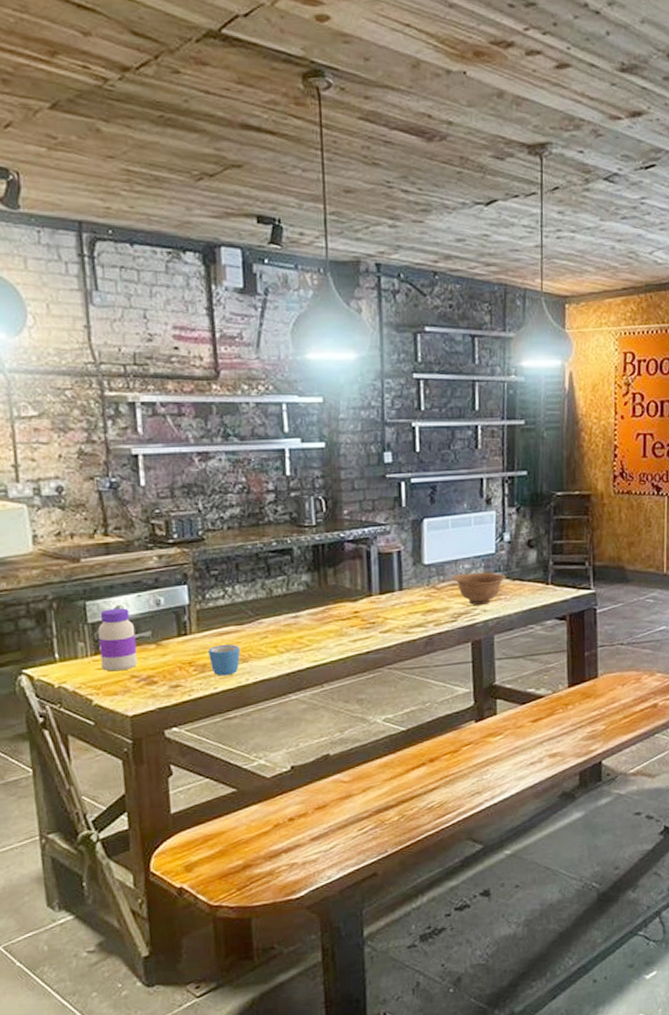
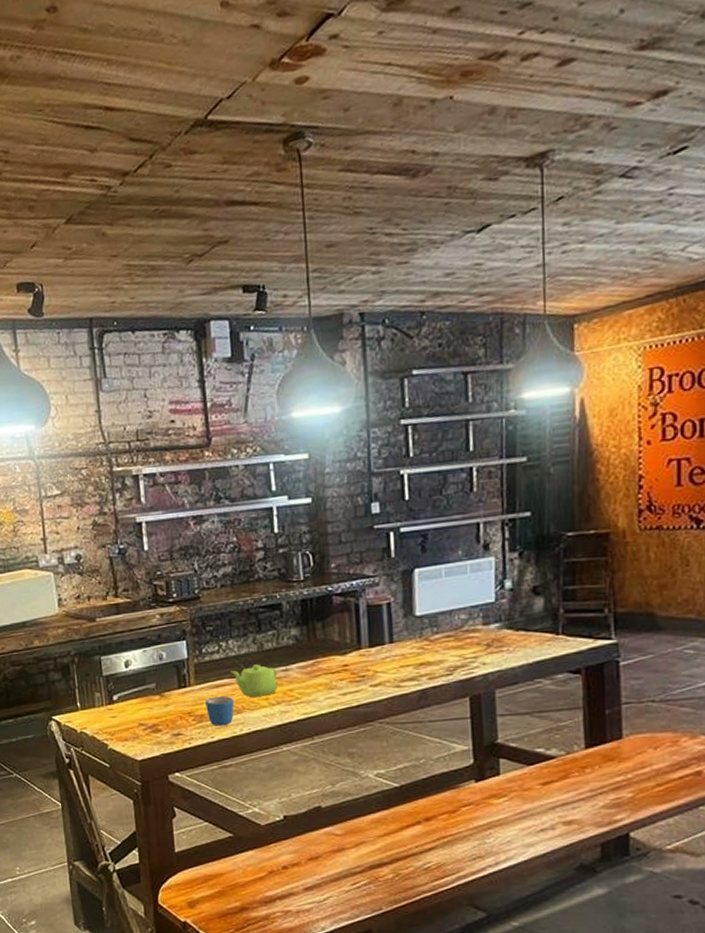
jar: present [98,608,138,672] -> none [111,662,145,720]
teapot: none [237,610,288,645] -> present [231,664,279,697]
bowl: present [452,572,506,605] -> none [446,622,508,658]

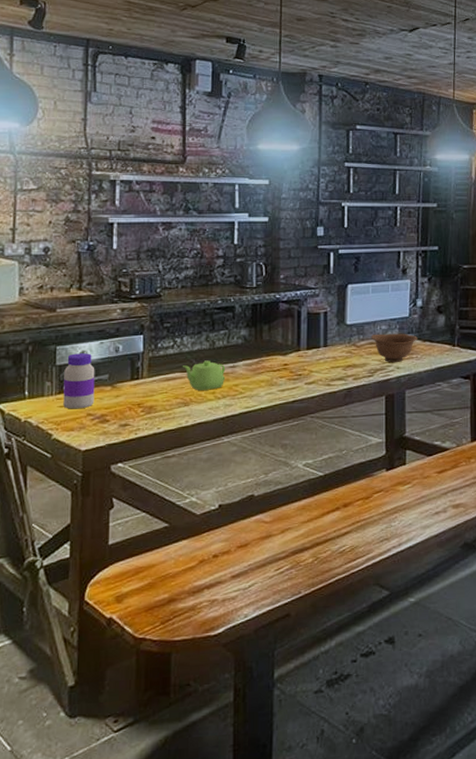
jar: none [111,662,145,720] -> present [63,353,95,409]
mug: present [205,696,235,726] -> none [156,389,184,418]
bowl: none [446,622,508,658] -> present [370,333,417,362]

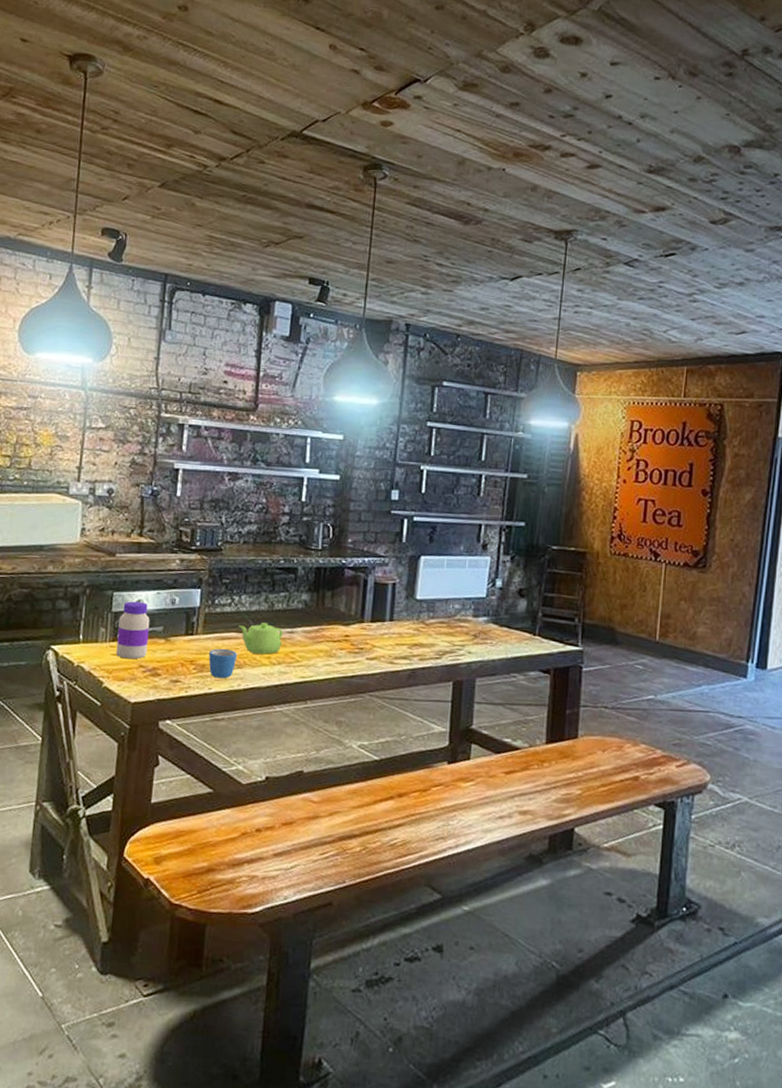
mug: none [156,389,184,418] -> present [208,649,238,679]
bowl: present [370,333,417,362] -> none [441,613,494,646]

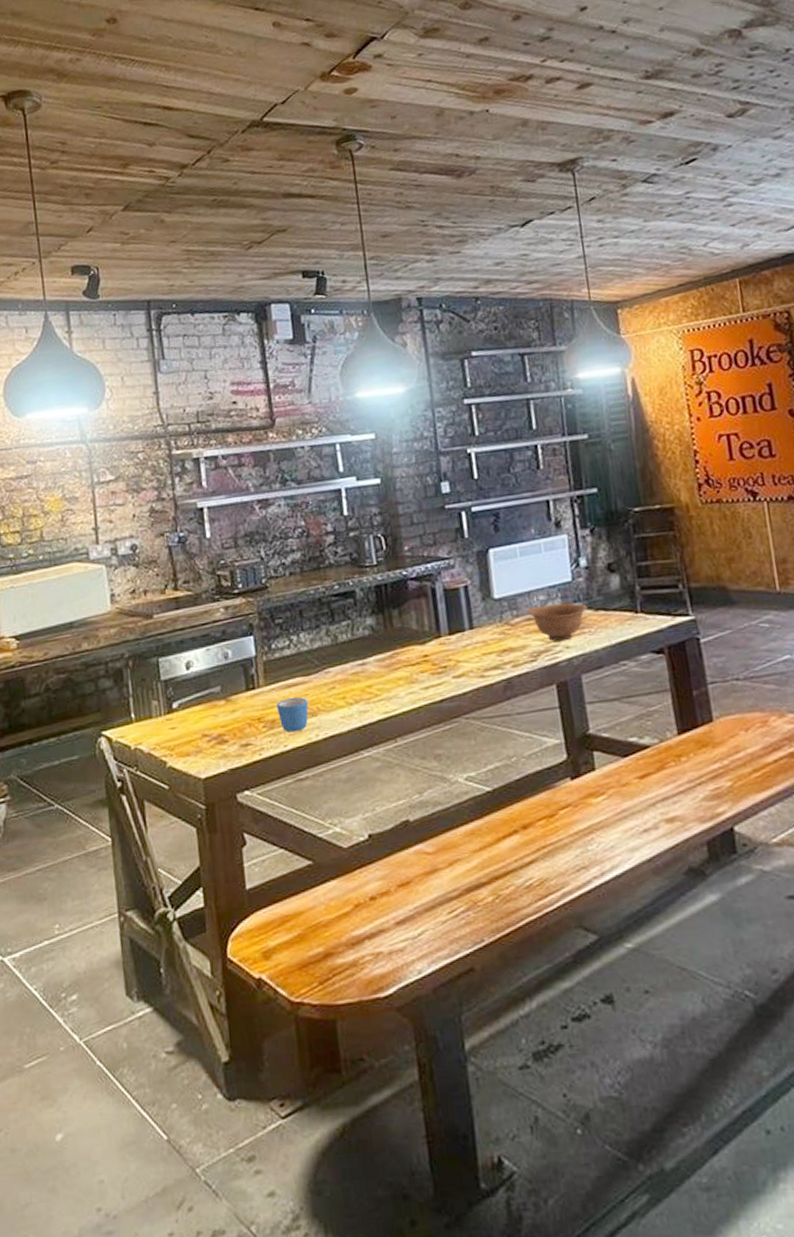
jar: present [116,601,150,659] -> none [170,663,209,731]
teapot: present [239,622,284,654] -> none [304,659,356,697]
bowl: none [441,613,494,646] -> present [526,602,587,641]

